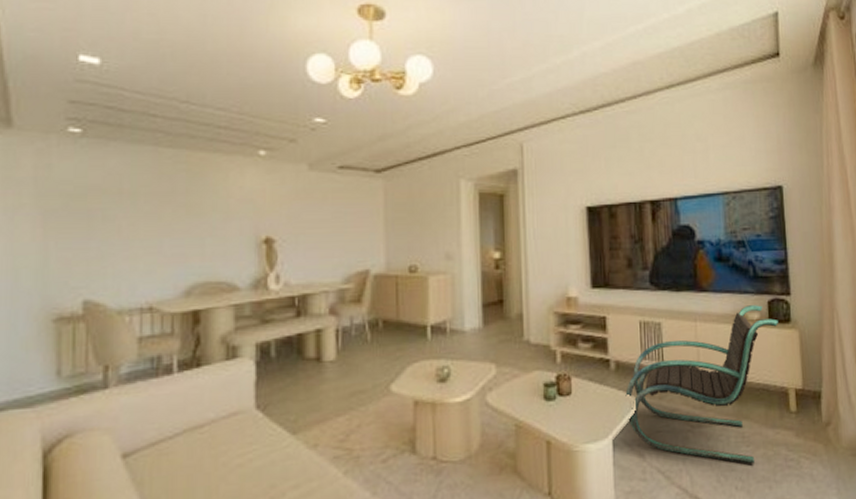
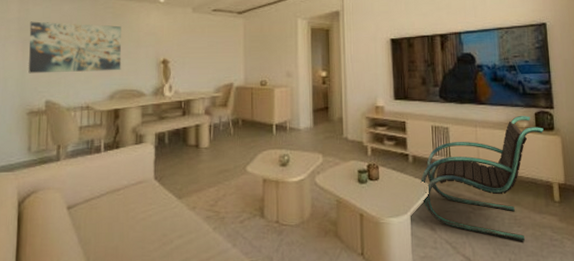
wall art: none [52,182,202,261] -> present [28,21,122,74]

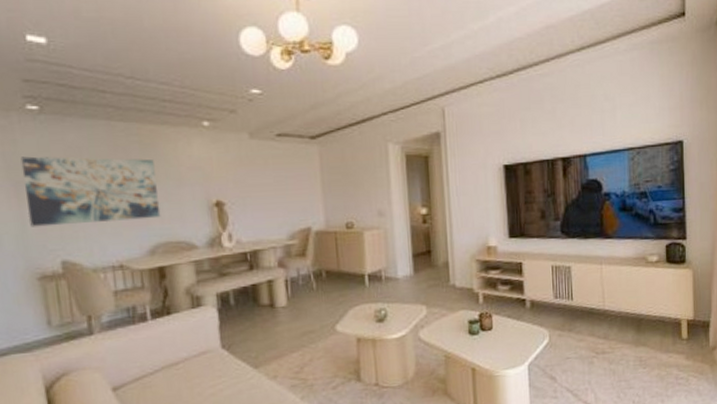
lounge chair: present [420,116,544,241] -> none [539,248,674,383]

